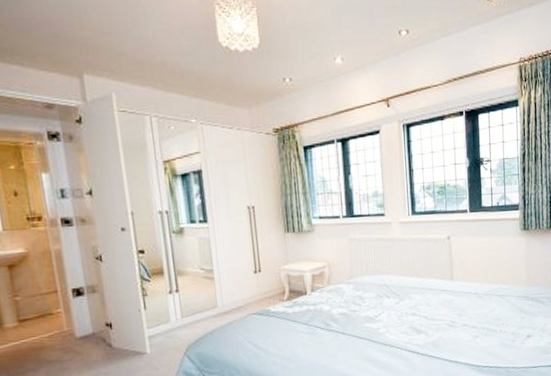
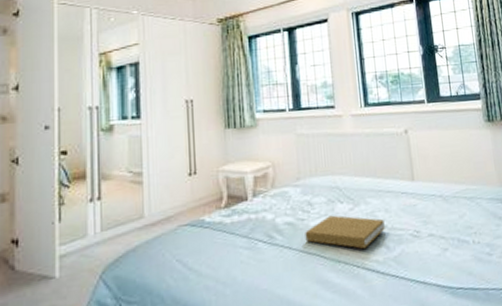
book: none [357,308,426,335] -> present [305,215,385,249]

